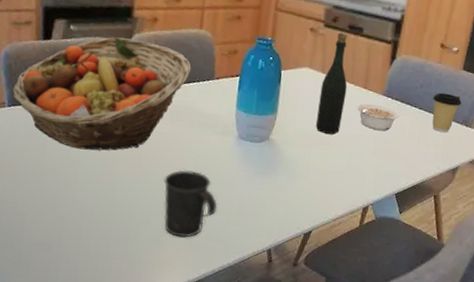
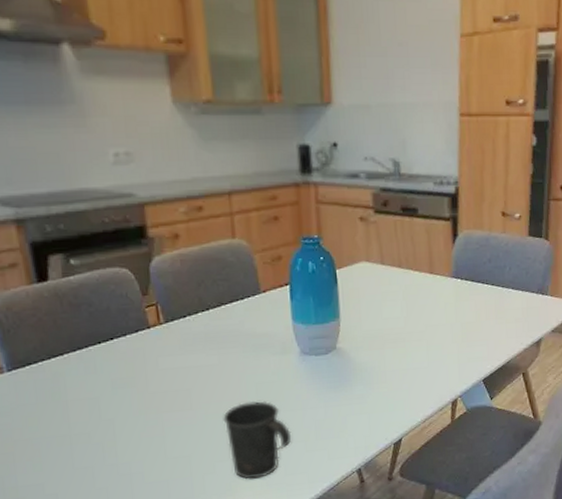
fruit basket: present [13,37,192,151] -> none [10,263,232,405]
bottle: present [315,33,348,134] -> none [383,217,413,330]
legume: present [357,103,399,131] -> none [426,289,472,316]
coffee cup: present [432,92,462,133] -> none [503,263,533,306]

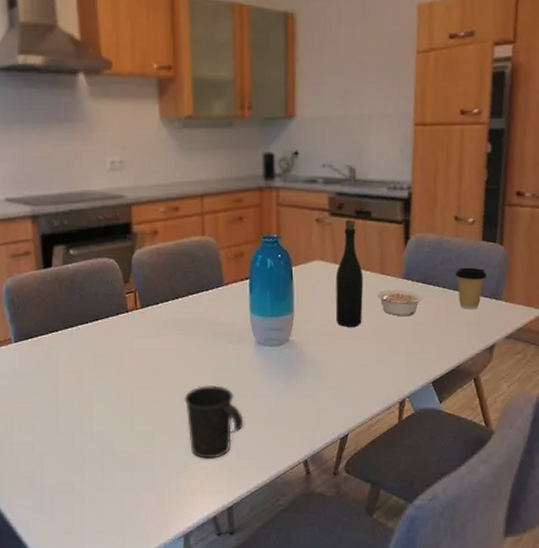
bottle: none [383,217,413,330] -> present [335,219,364,327]
legume: none [426,289,472,316] -> present [376,289,422,316]
coffee cup: none [503,263,533,306] -> present [455,267,487,309]

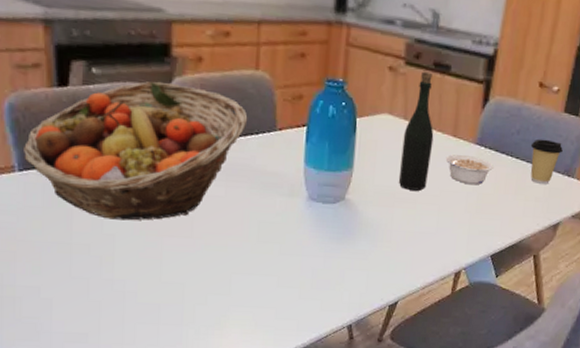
fruit basket: none [18,255,199,378] -> present [24,81,248,221]
mug: present [184,385,244,459] -> none [221,239,287,317]

